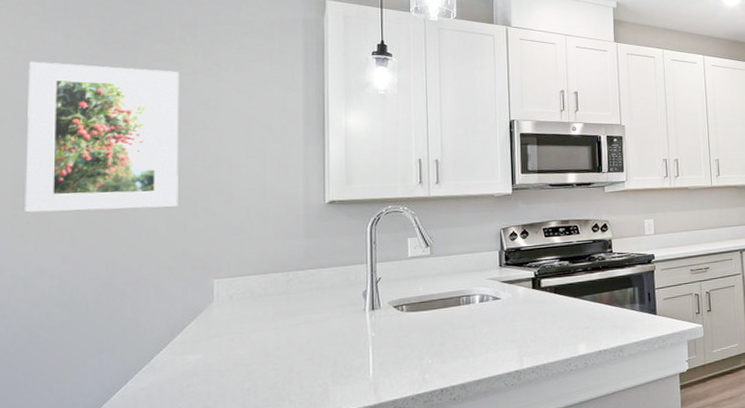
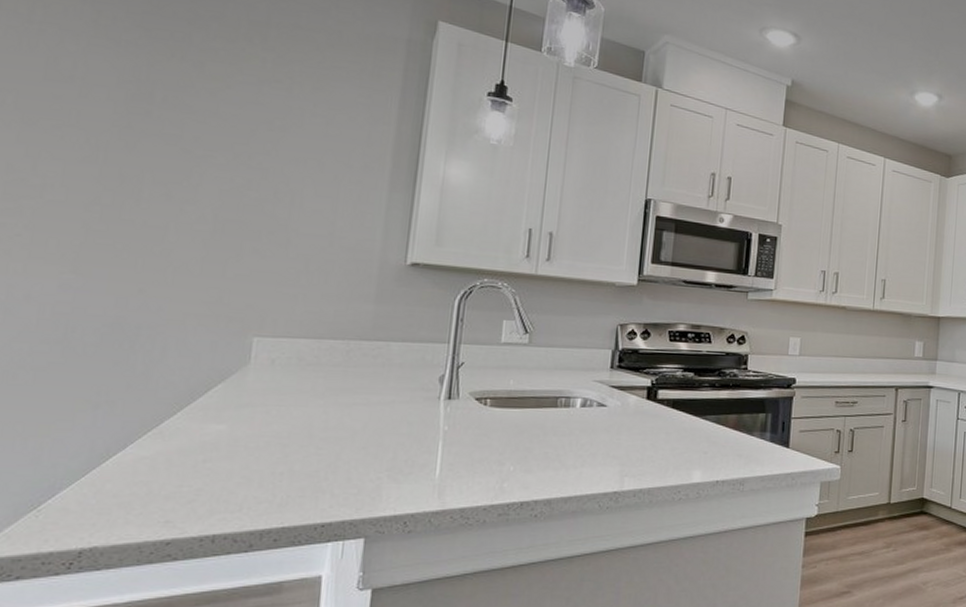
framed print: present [25,61,179,213] -> none [15,35,240,243]

